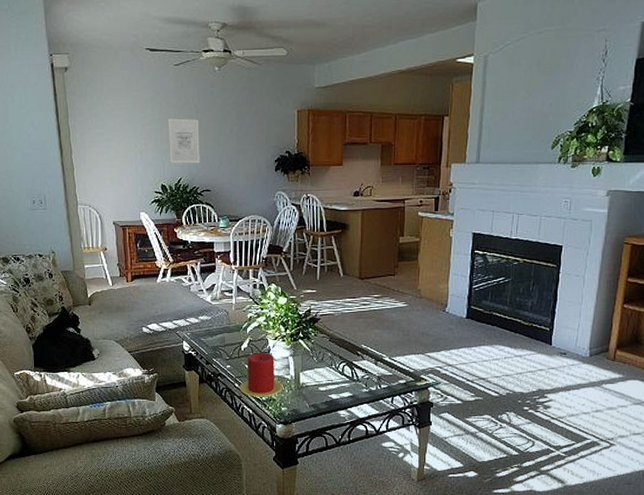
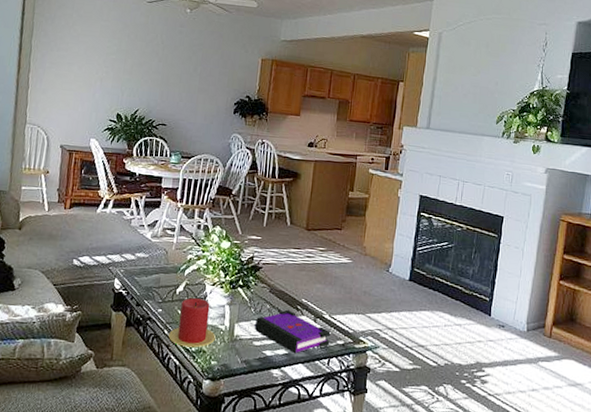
wall art: present [167,118,200,164] -> none [129,50,164,98]
board game: none [318,355,392,395] -> present [254,309,331,354]

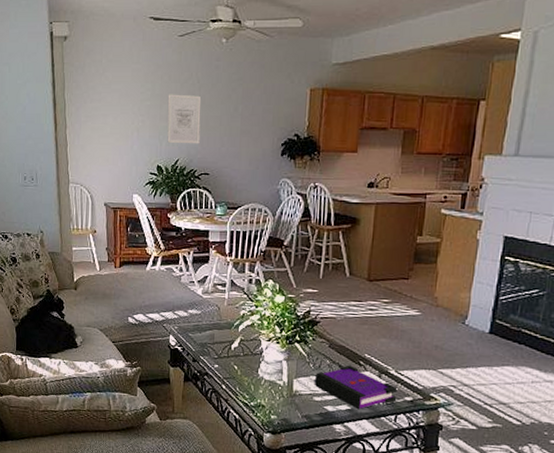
wall art: none [129,50,164,98] -> present [167,94,202,144]
candle: present [168,298,216,348] -> none [227,354,274,403]

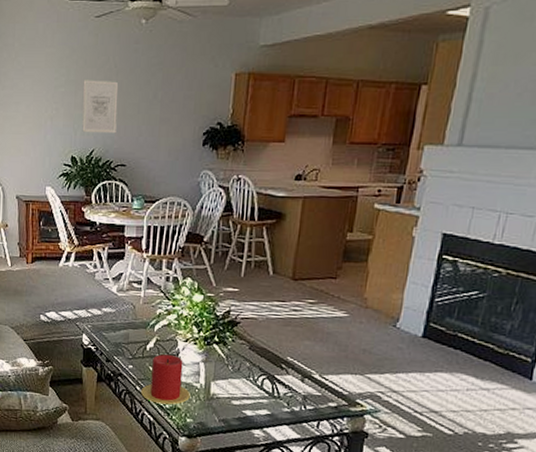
candle: none [227,354,274,403] -> present [141,354,190,405]
board game: present [314,365,398,410] -> none [232,368,321,415]

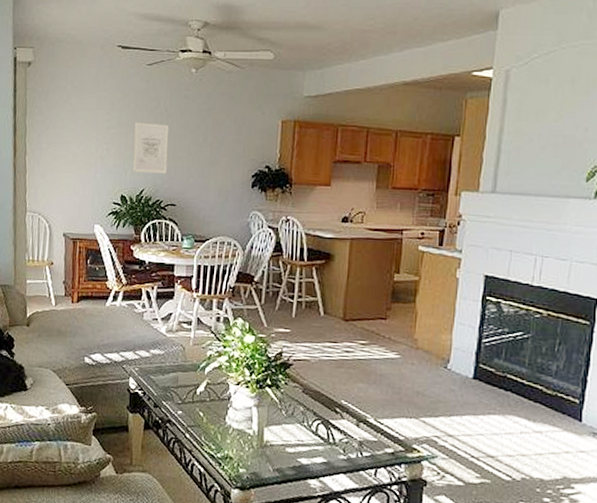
candle: present [141,354,190,405] -> none [191,399,243,454]

